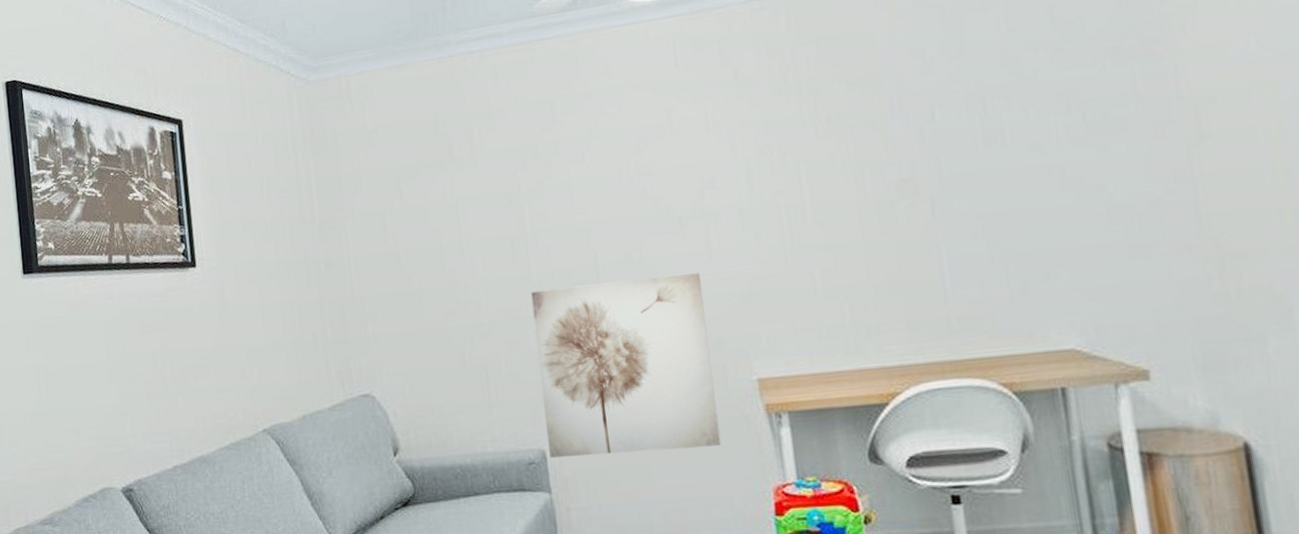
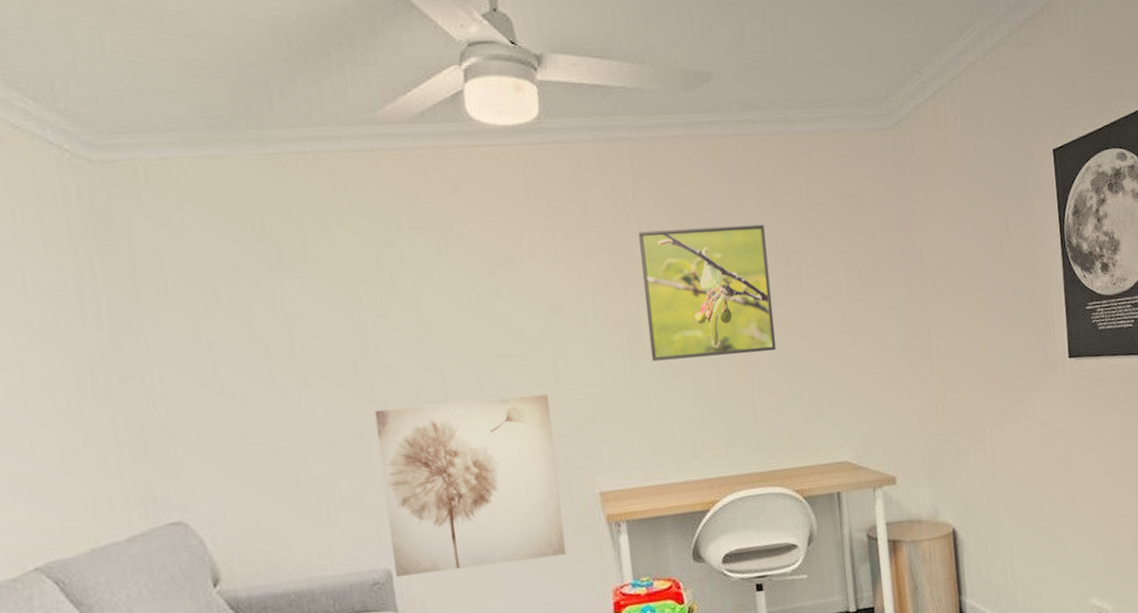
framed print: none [797,69,972,234] -> present [638,224,777,361]

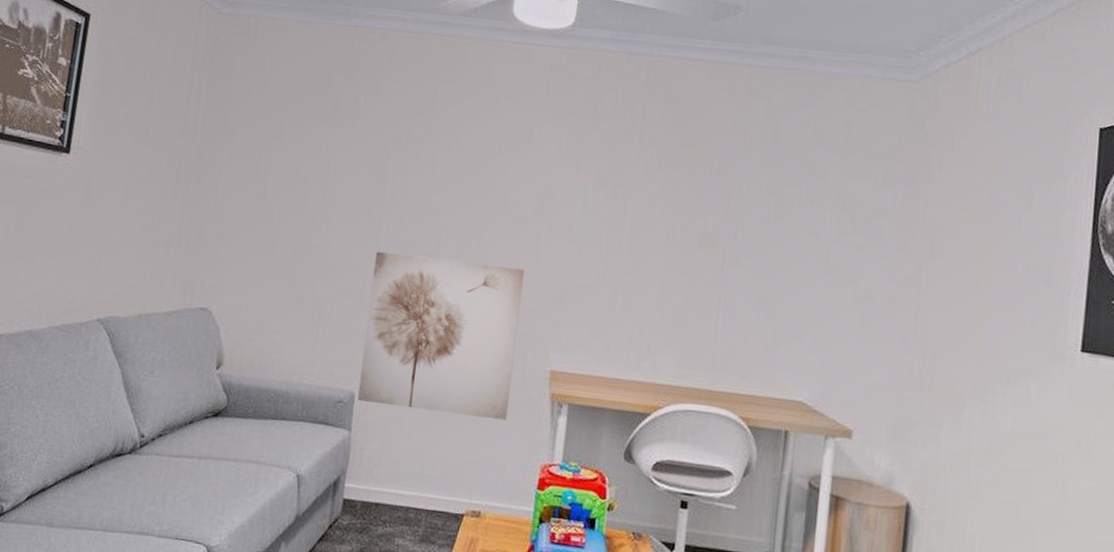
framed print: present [638,224,777,361] -> none [626,139,763,275]

